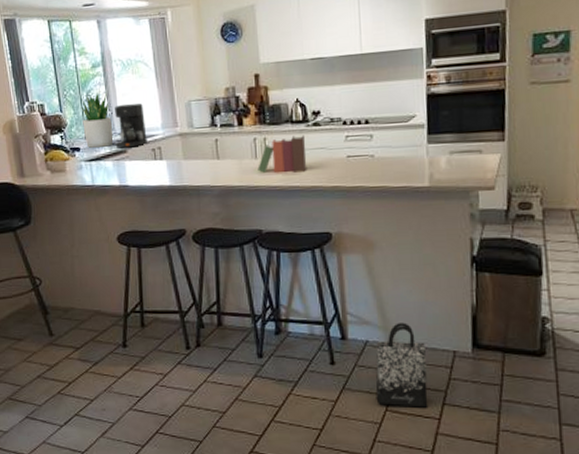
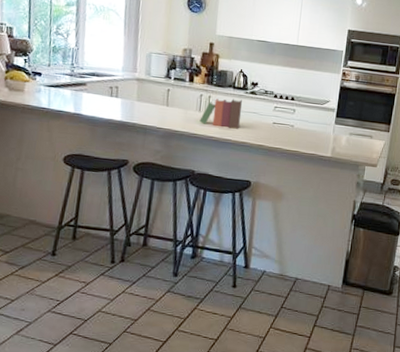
planter: present [81,90,114,148] -> none [48,27,78,77]
coffee maker: present [115,103,148,149] -> none [77,43,108,83]
shopping bag: present [375,322,429,408] -> none [264,259,308,328]

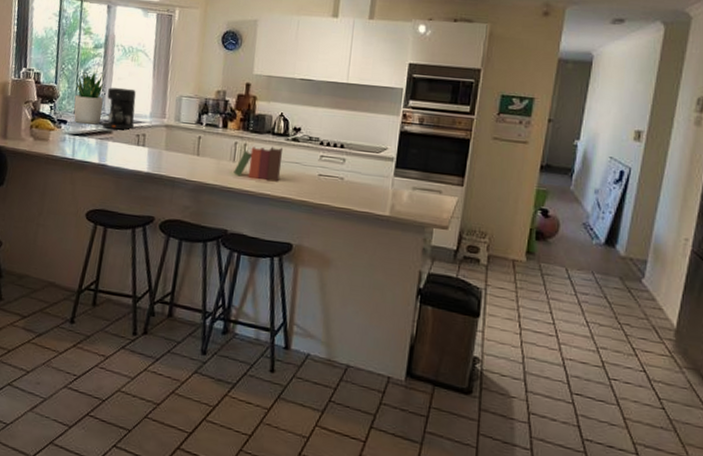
planter: none [48,27,78,77] -> present [74,71,105,125]
coffee maker: none [77,43,108,83] -> present [103,88,136,131]

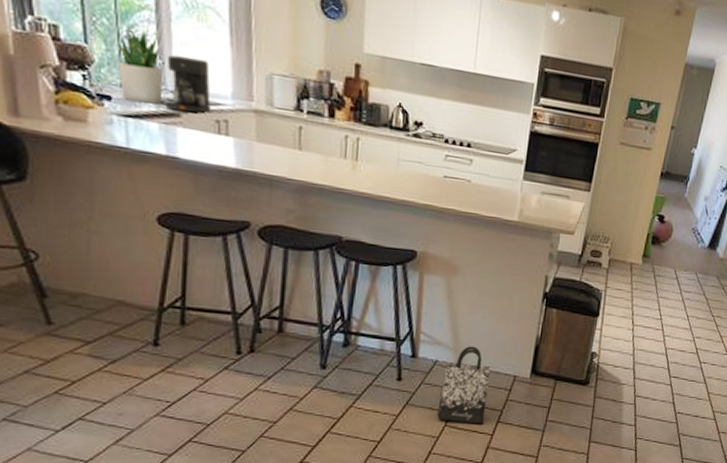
books: present [233,146,284,182] -> none [345,142,404,184]
shopping bag: none [308,341,362,429] -> present [437,346,490,425]

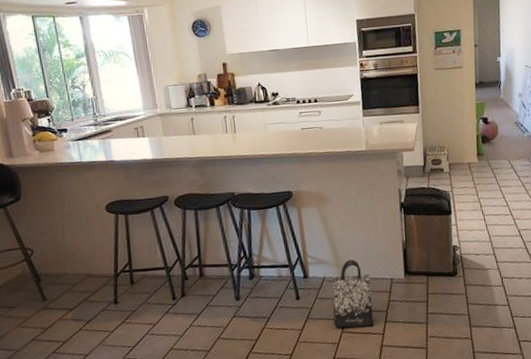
planter: present [117,30,163,105] -> none [67,78,99,129]
coffee maker: present [166,55,212,114] -> none [99,89,131,129]

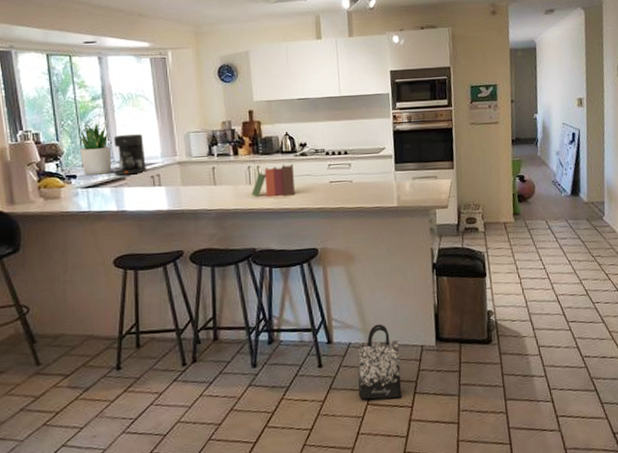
planter: none [67,78,99,129] -> present [79,121,112,175]
coffee maker: none [99,89,131,129] -> present [114,134,148,176]
books: none [228,112,270,145] -> present [252,163,296,197]

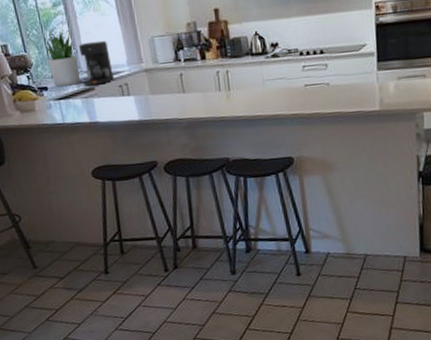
books: present [252,163,296,197] -> none [222,66,268,104]
shopping bag: present [357,324,403,400] -> none [336,234,384,308]

